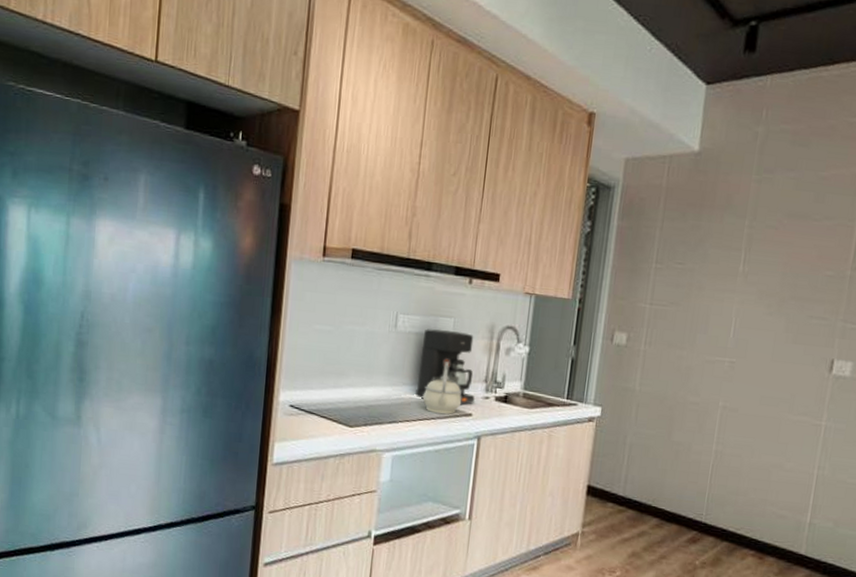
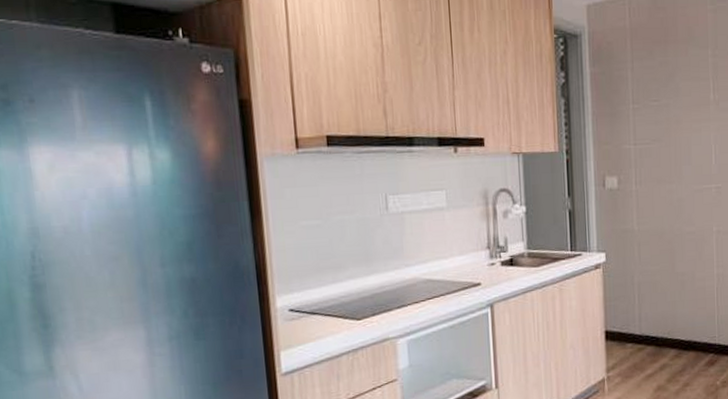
coffee maker: present [415,329,476,405] -> none [417,203,482,277]
kettle: present [422,358,462,415] -> none [427,232,468,290]

